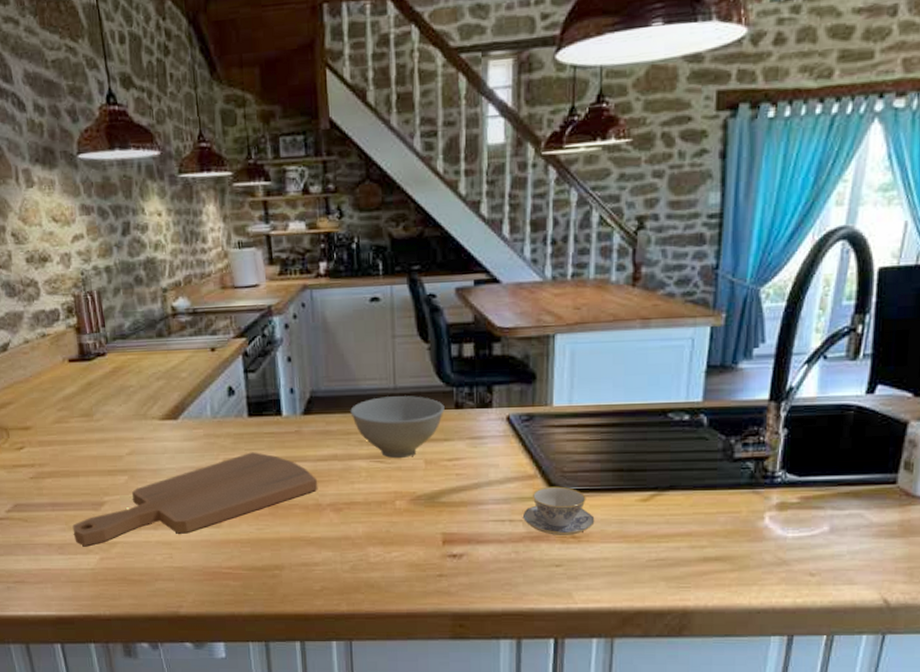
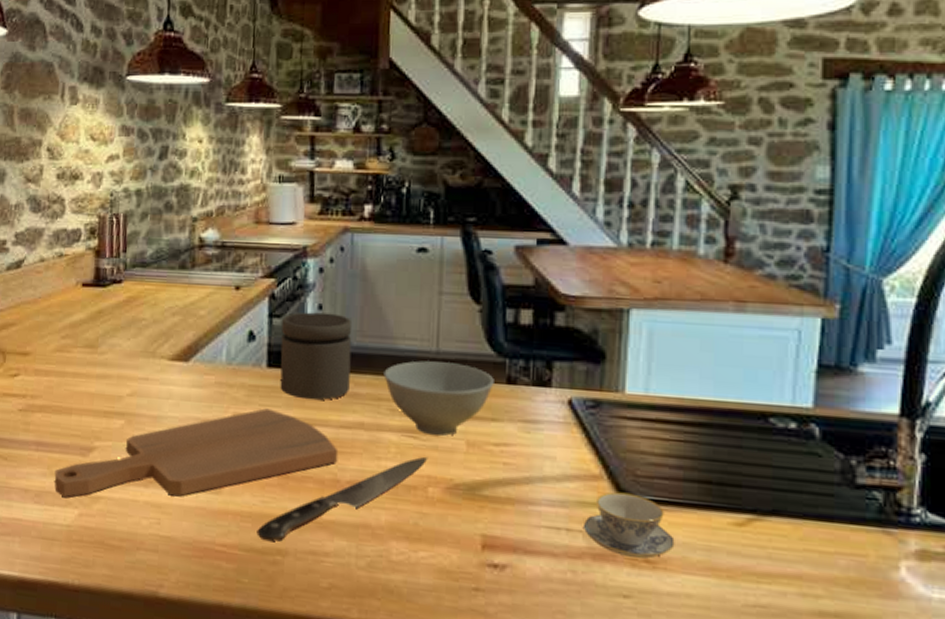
jar: none [257,364,322,441] -> present [280,312,352,401]
kitchen knife: none [257,476,394,559] -> present [258,456,428,541]

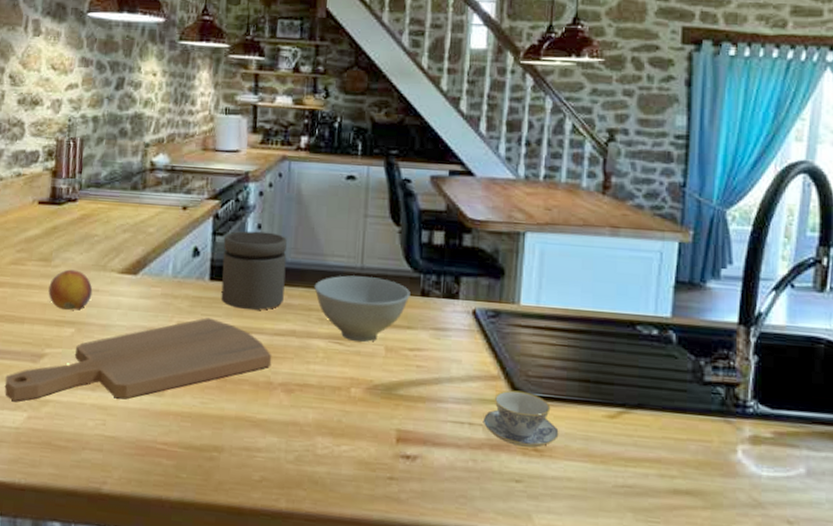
fruit: none [95,356,142,401] -> present [48,269,93,311]
kitchen knife: present [258,456,428,541] -> none [197,360,352,439]

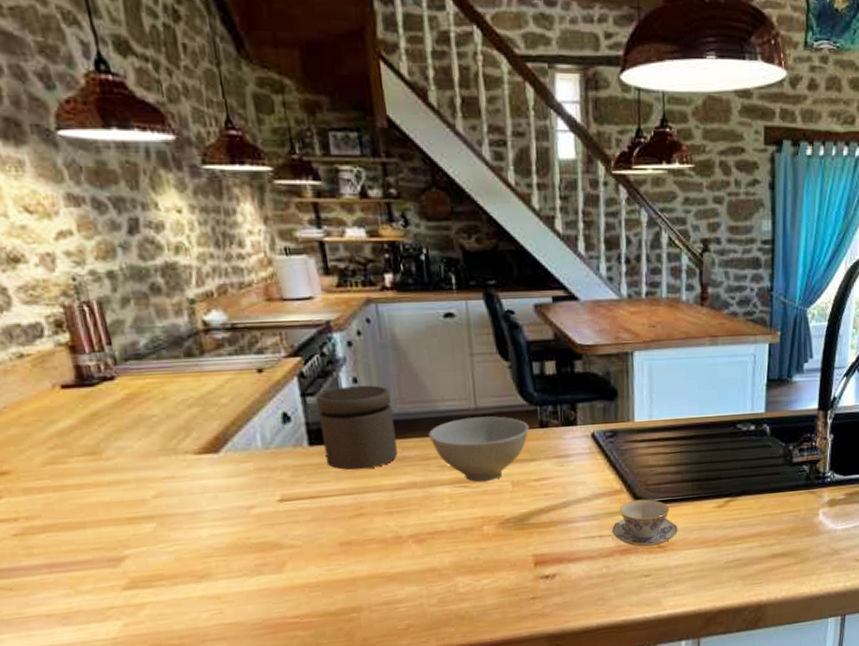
cutting board: present [4,317,272,401] -> none [80,485,397,612]
fruit: present [48,269,93,311] -> none [106,458,168,506]

